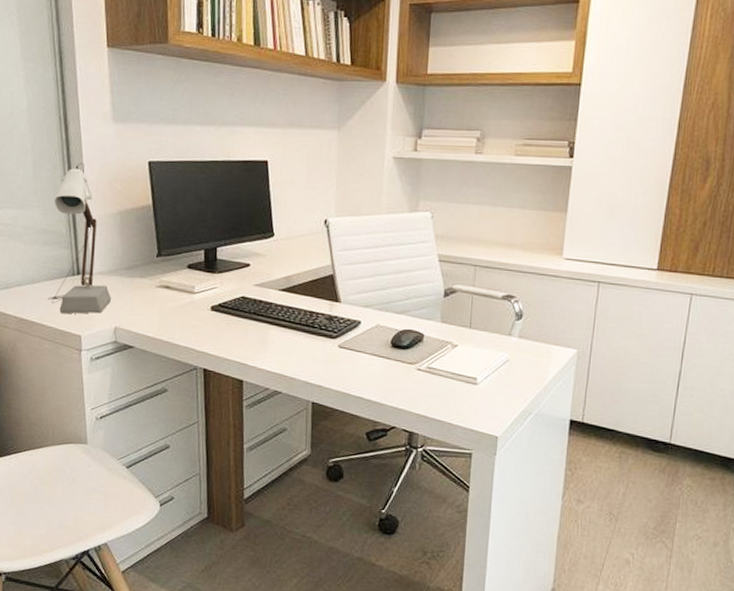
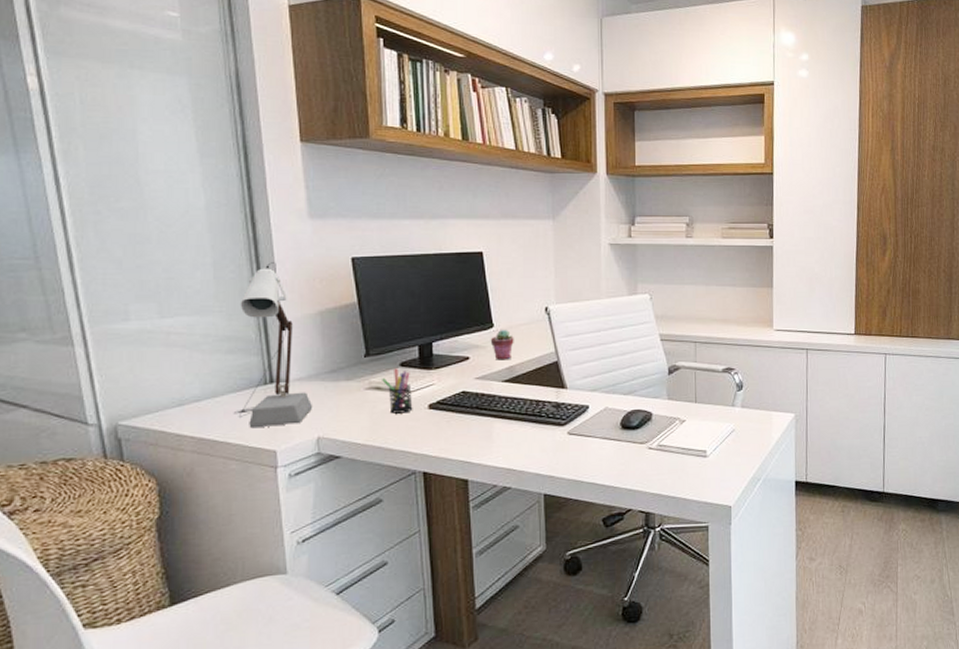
pen holder: none [171,270,197,313] -> present [382,368,413,414]
potted succulent: none [270,238,293,270] -> present [490,329,514,360]

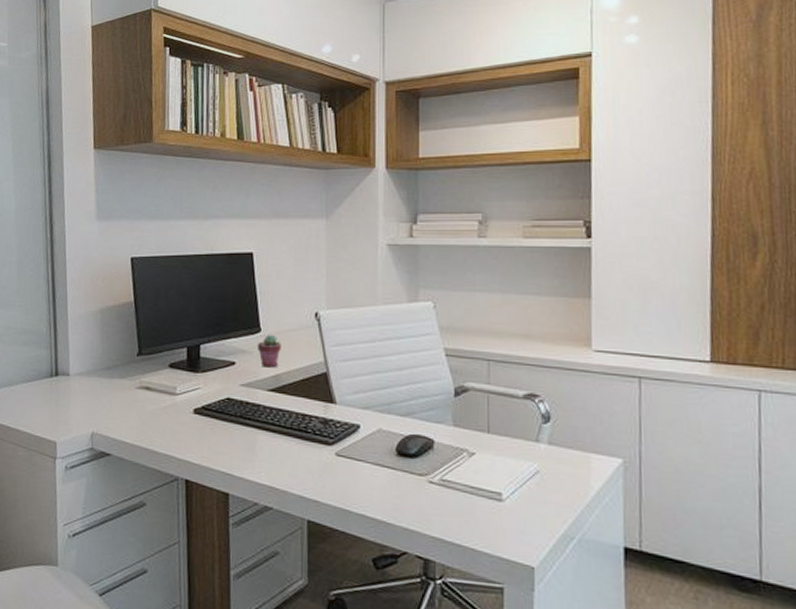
desk lamp: present [233,262,313,429] -> none [24,261,90,418]
pen holder: present [382,368,413,414] -> none [152,369,179,416]

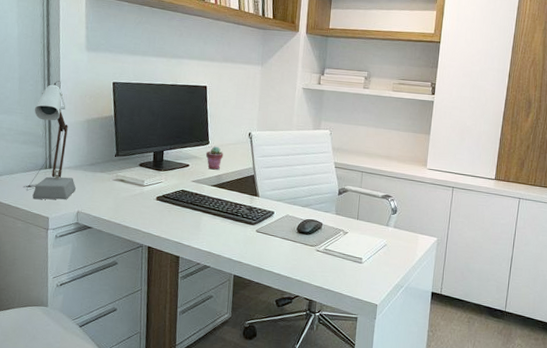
desk lamp: none [24,261,90,418] -> present [23,81,77,200]

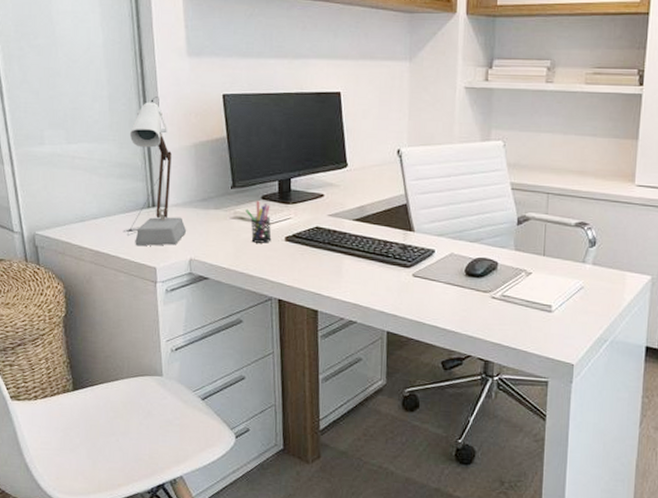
pen holder: none [125,167,146,201] -> present [245,201,272,243]
potted succulent: present [205,146,223,170] -> none [343,169,366,200]

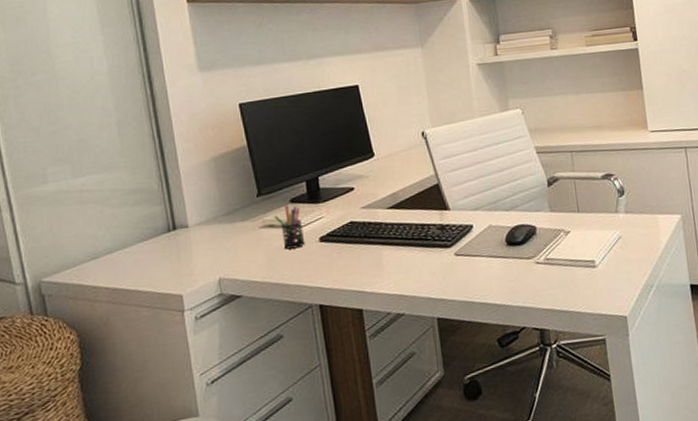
desk lamp: present [123,97,187,246] -> none [142,115,213,275]

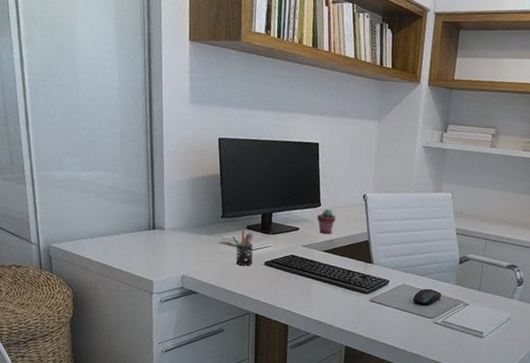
potted succulent: none [372,157,395,188] -> present [317,208,336,234]

